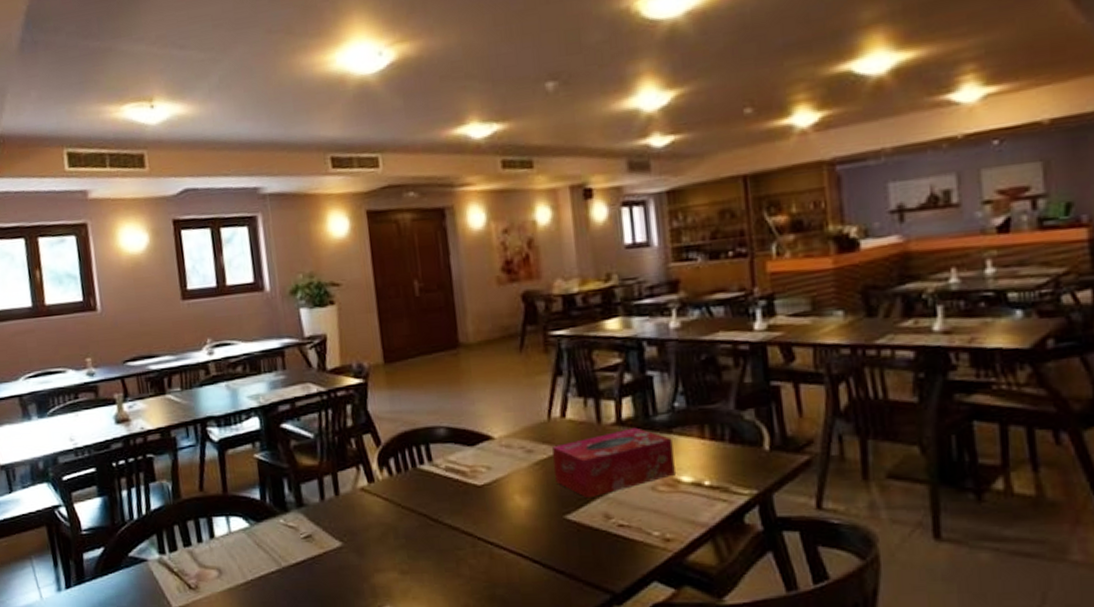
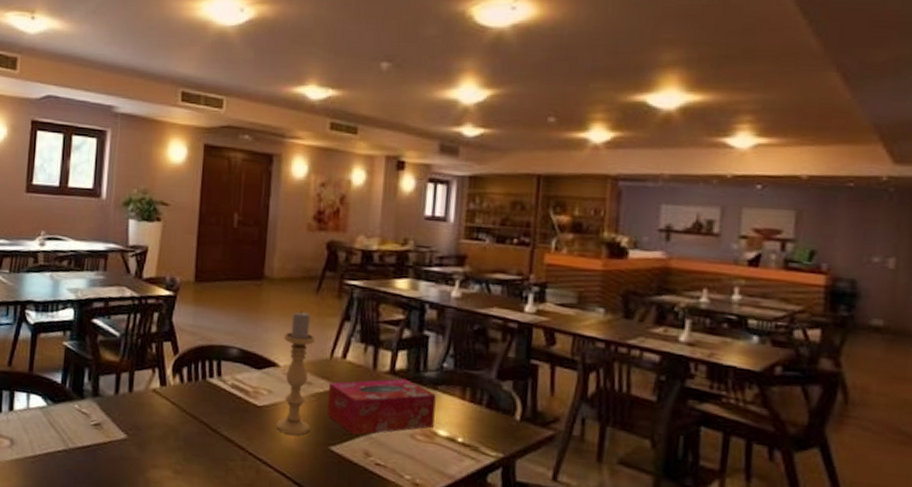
candle holder: none [492,374,539,510] -> present [277,311,316,436]

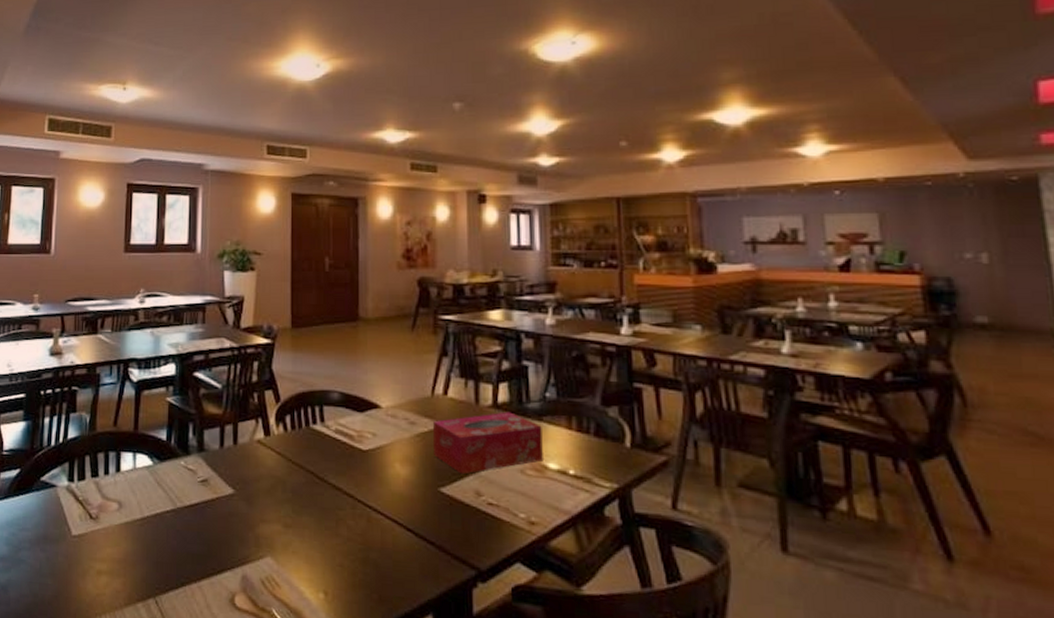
candle holder: present [277,311,316,436] -> none [383,349,417,478]

